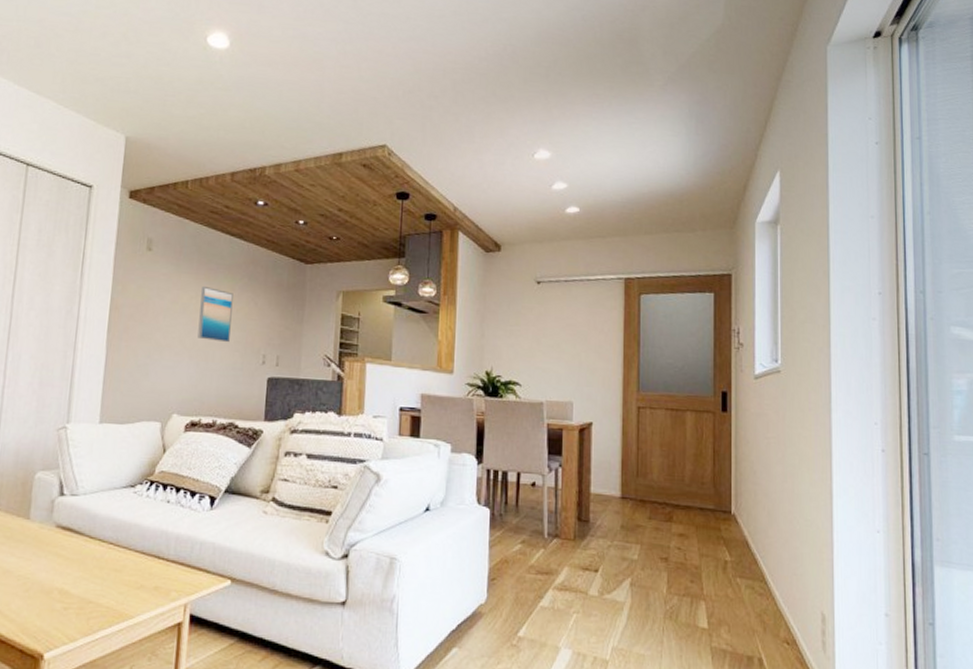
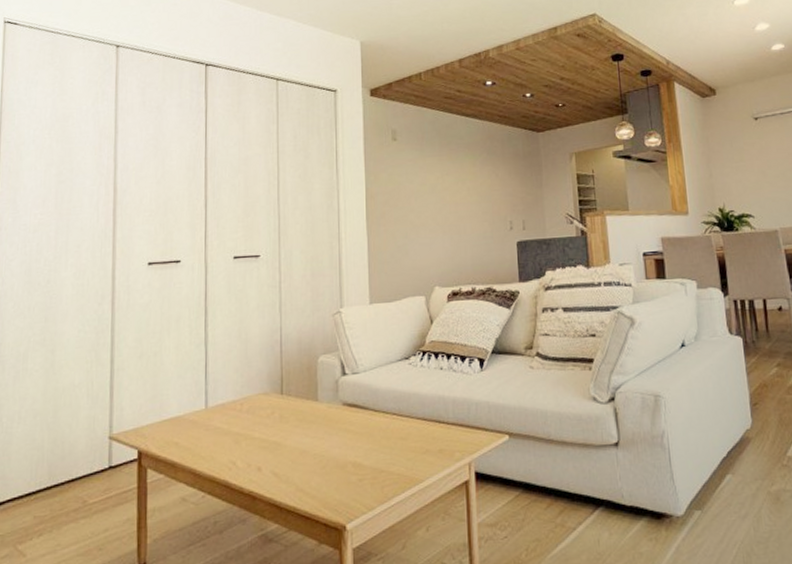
wall art: present [198,287,233,343] -> none [446,166,478,215]

